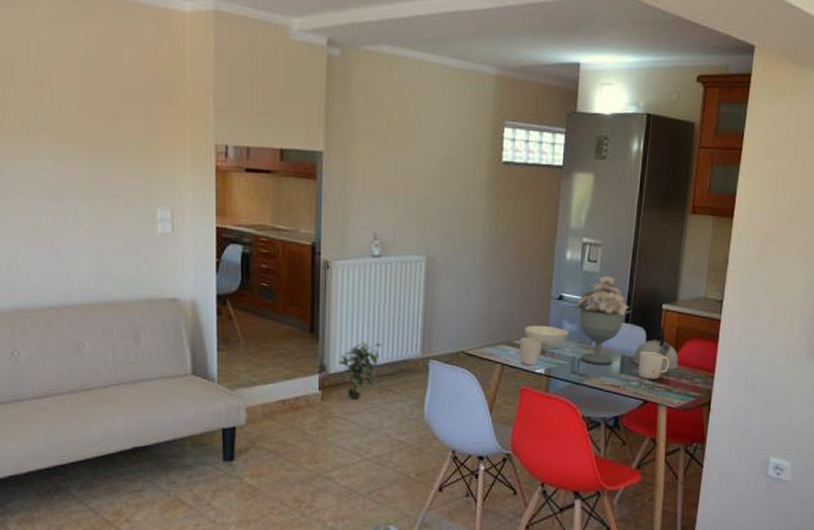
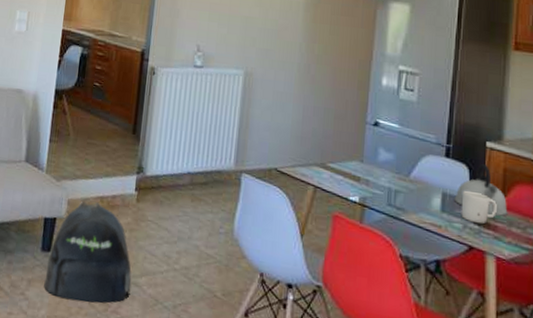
backpack: none [231,406,324,503] -> present [44,201,132,303]
potted plant: present [339,341,381,399] -> none [156,147,197,205]
cup: present [519,338,543,366] -> none [332,161,358,193]
bowl: present [524,325,569,350] -> none [338,149,385,178]
bouquet: present [573,276,629,365] -> none [389,106,450,202]

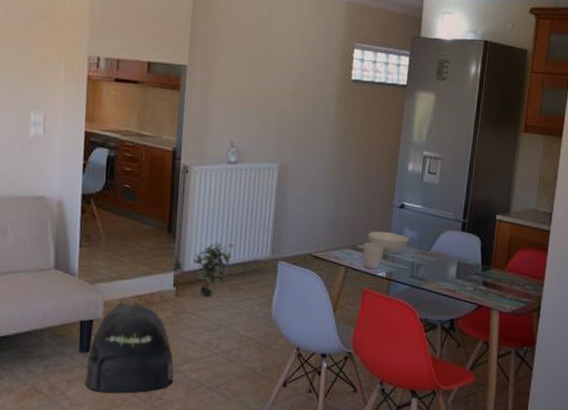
potted plant: none [156,147,197,205] -> present [194,242,234,296]
cup: none [332,161,358,193] -> present [362,242,385,270]
bowl: none [338,149,385,178] -> present [367,231,410,255]
kettle: present [454,163,508,216] -> none [467,234,511,277]
mug: present [461,190,497,225] -> none [472,258,502,286]

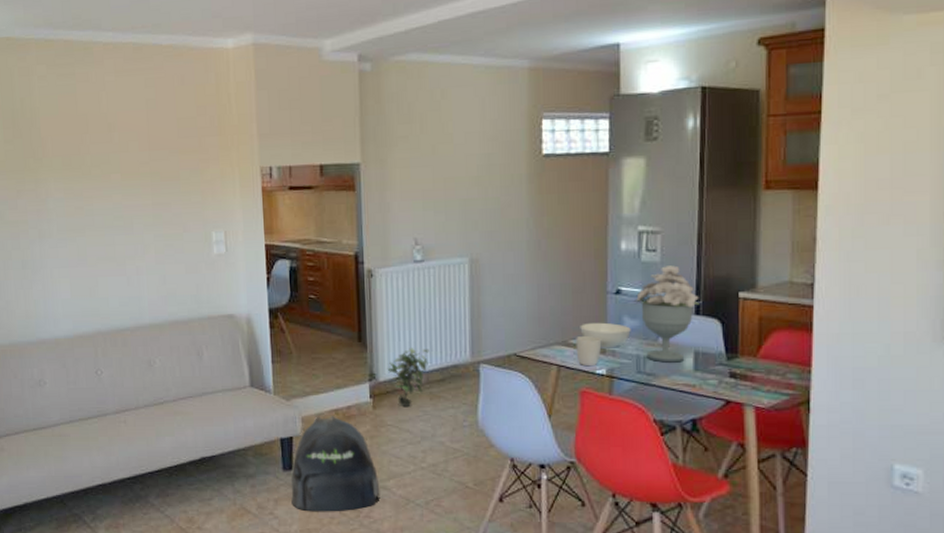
bouquet: none [414,187,466,271] -> present [633,265,699,363]

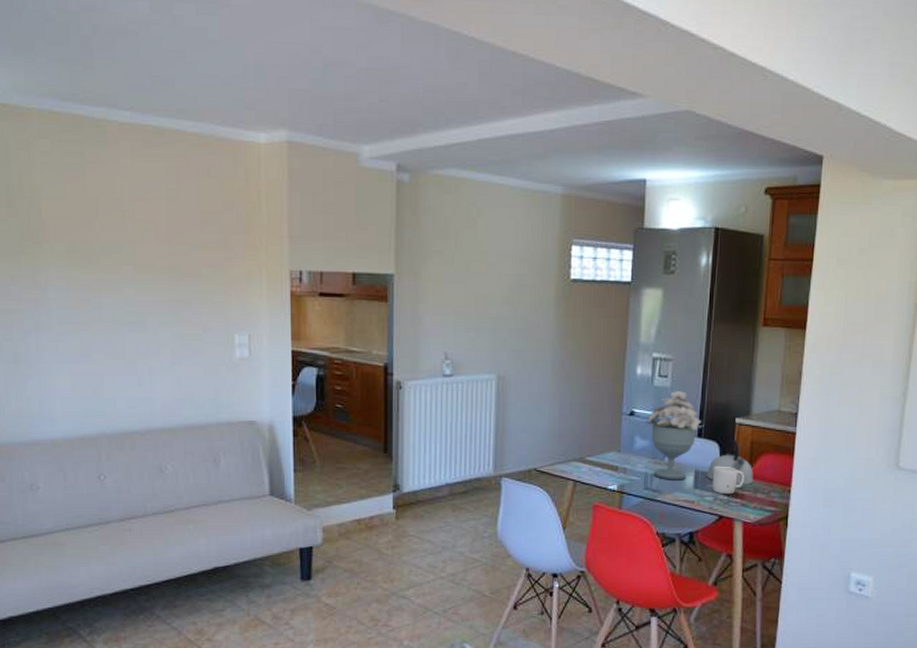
backpack: present [290,416,380,512] -> none [308,526,399,622]
potted plant: present [388,348,429,406] -> none [413,460,454,517]
cup: present [576,336,602,367] -> none [591,454,615,482]
bowl: present [580,322,631,349] -> none [596,441,641,466]
kettle: none [707,315,766,366] -> present [706,438,754,485]
mug: none [715,345,753,377] -> present [712,465,744,495]

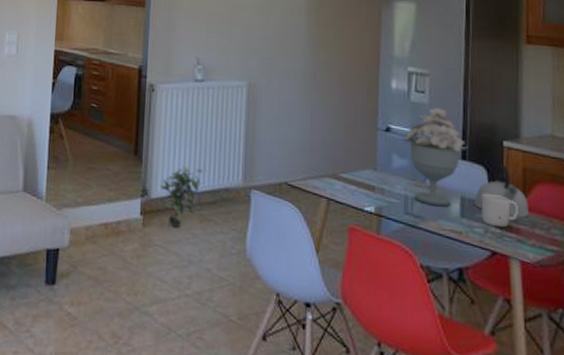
potted plant: none [413,460,454,517] -> present [161,166,203,227]

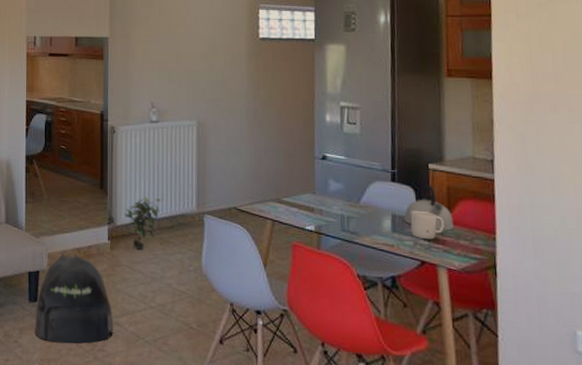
backpack: none [50,229,142,336] -> present [35,253,114,344]
bouquet: present [402,108,465,207] -> none [337,137,394,224]

